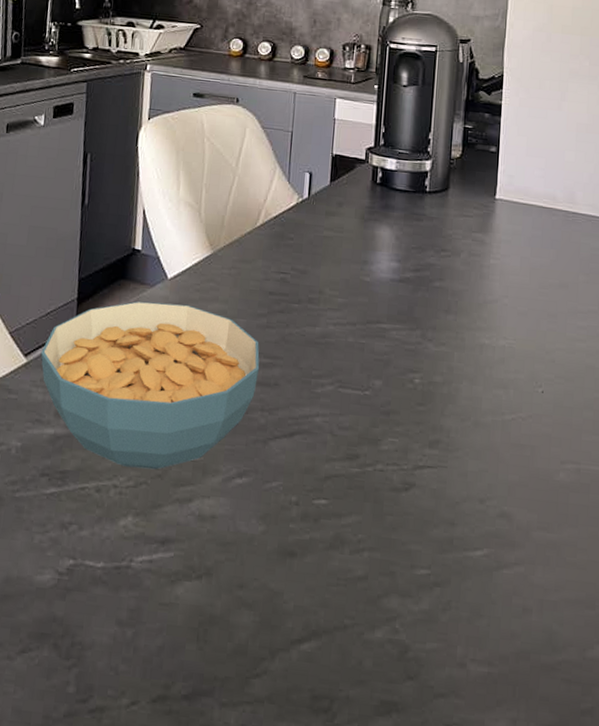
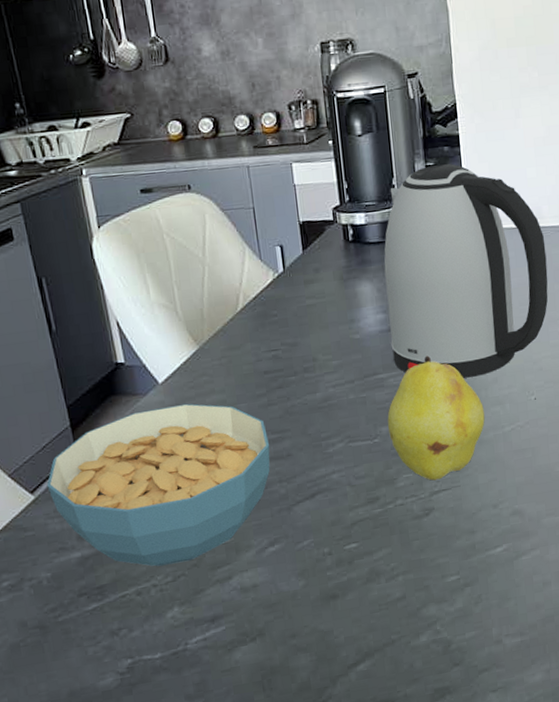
fruit: none [381,316,486,454] -> present [387,355,485,481]
kettle: none [399,128,575,352] -> present [384,163,548,378]

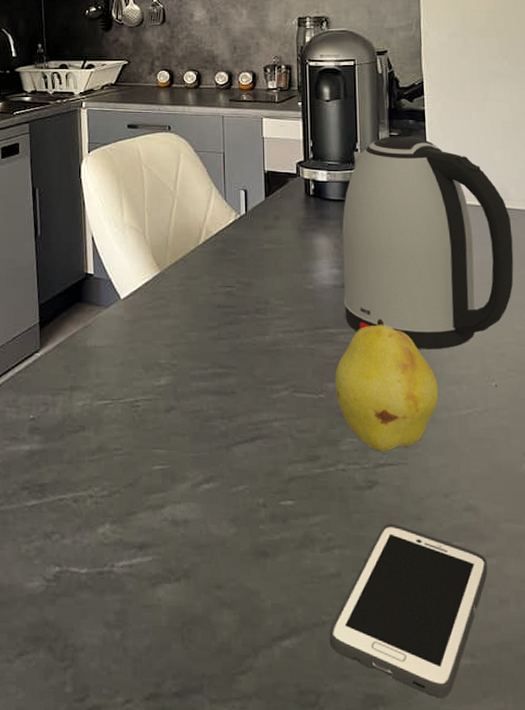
cereal bowl: present [46,403,271,567] -> none [11,321,216,479]
cell phone: none [399,541,533,676] -> present [329,524,488,699]

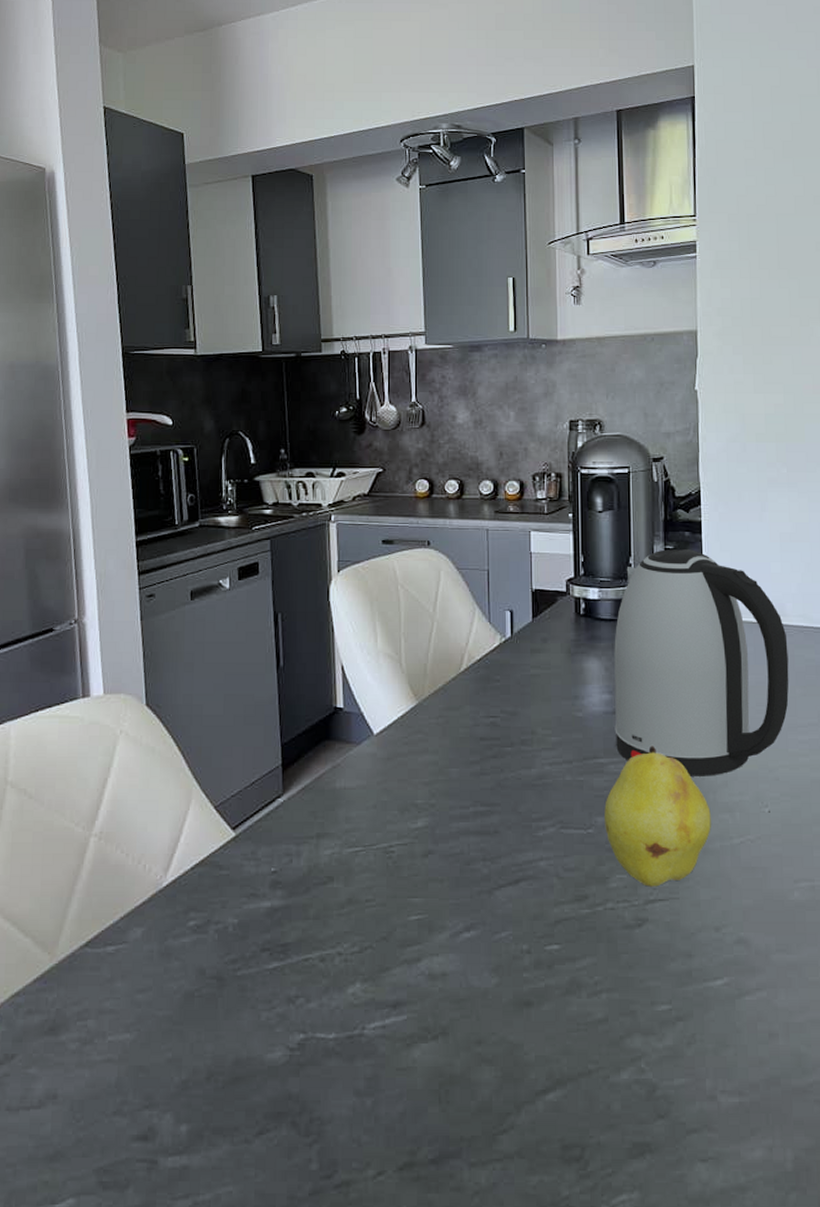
cell phone: present [329,524,488,699] -> none [595,963,758,1141]

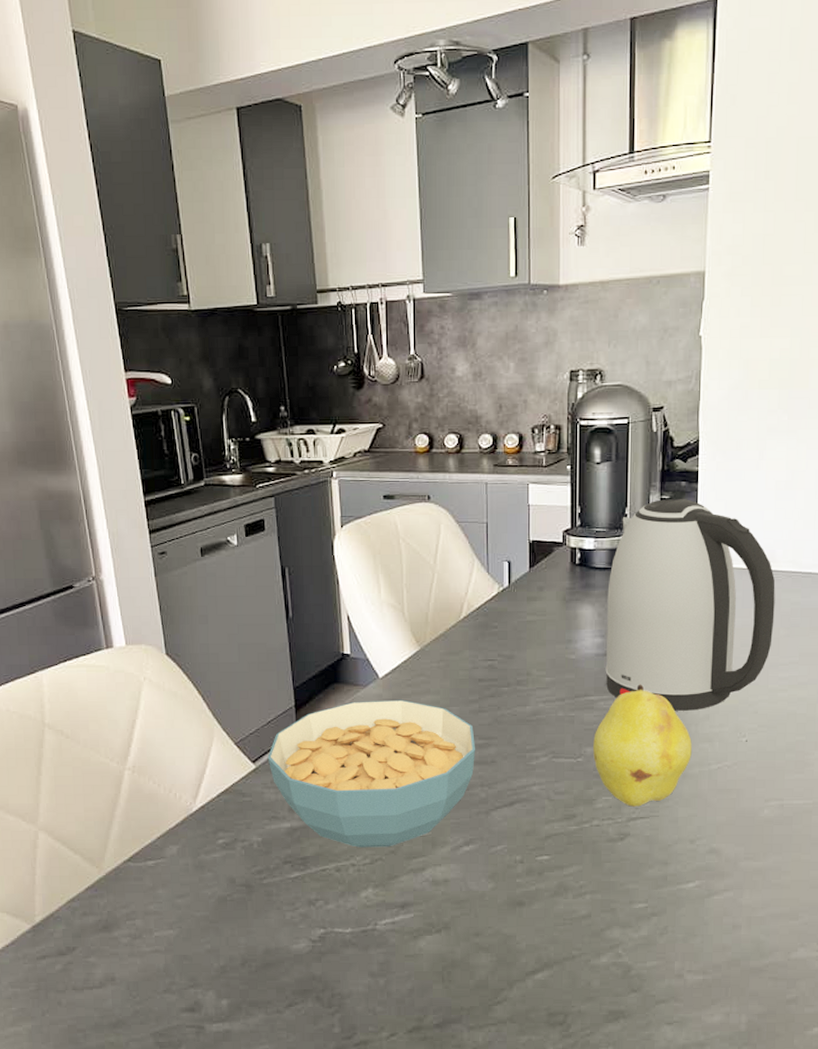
cereal bowl: none [249,759,478,933] -> present [267,699,476,848]

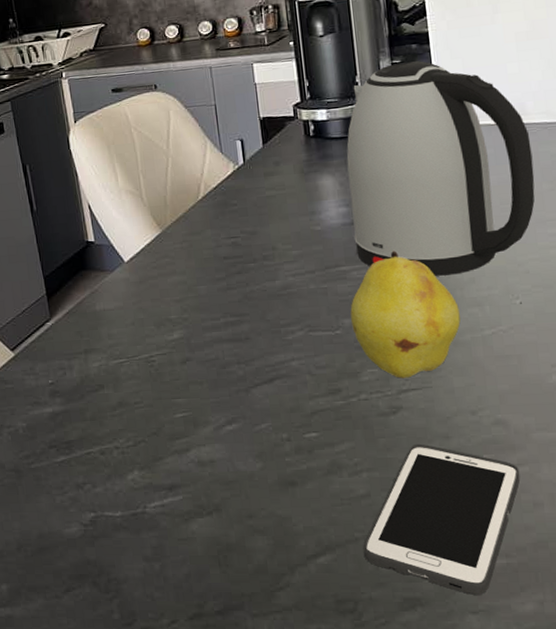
cereal bowl: present [267,699,476,848] -> none [25,282,229,430]
cell phone: none [578,869,725,1009] -> present [363,444,520,596]

